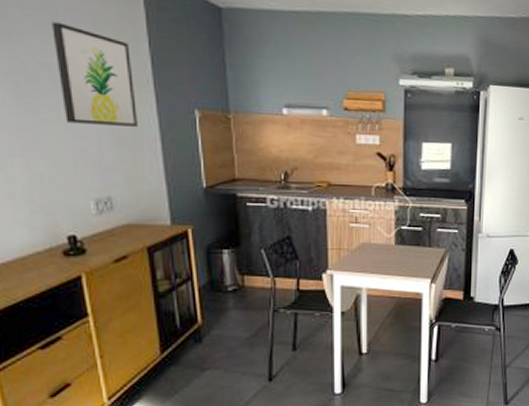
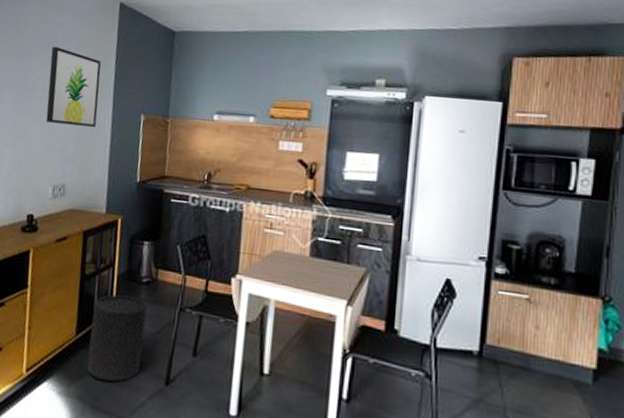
trash can: none [175,306,239,391] -> present [86,294,147,382]

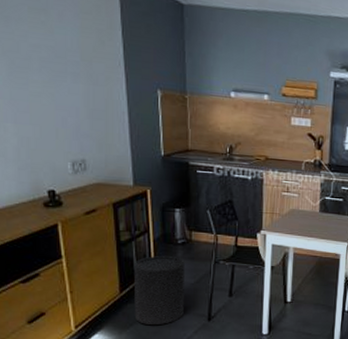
wall art: present [45,46,101,127] -> none [42,10,109,102]

